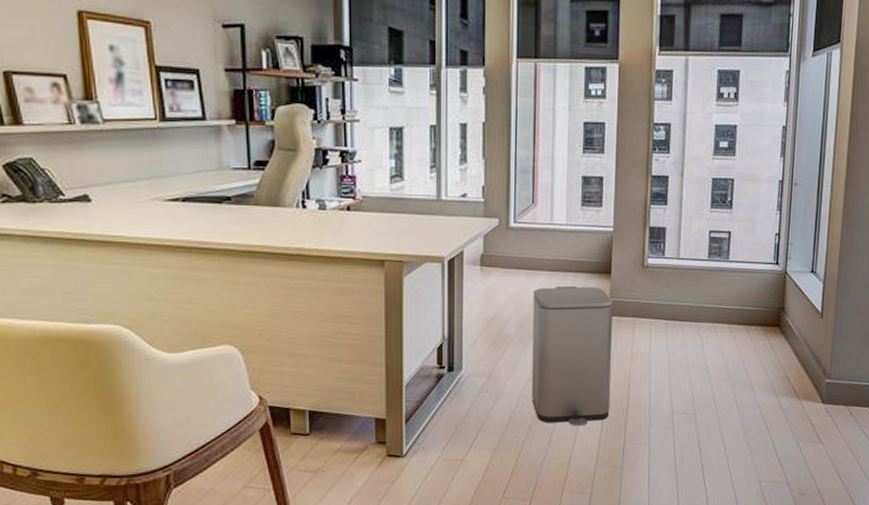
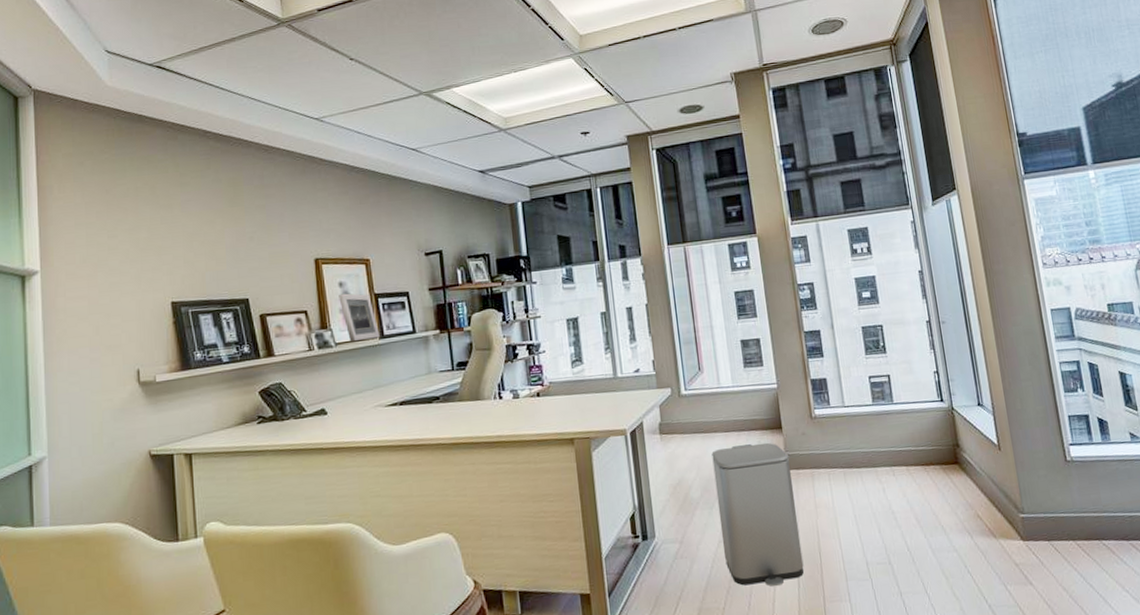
picture frame: none [108,60,160,121] -> present [338,293,380,342]

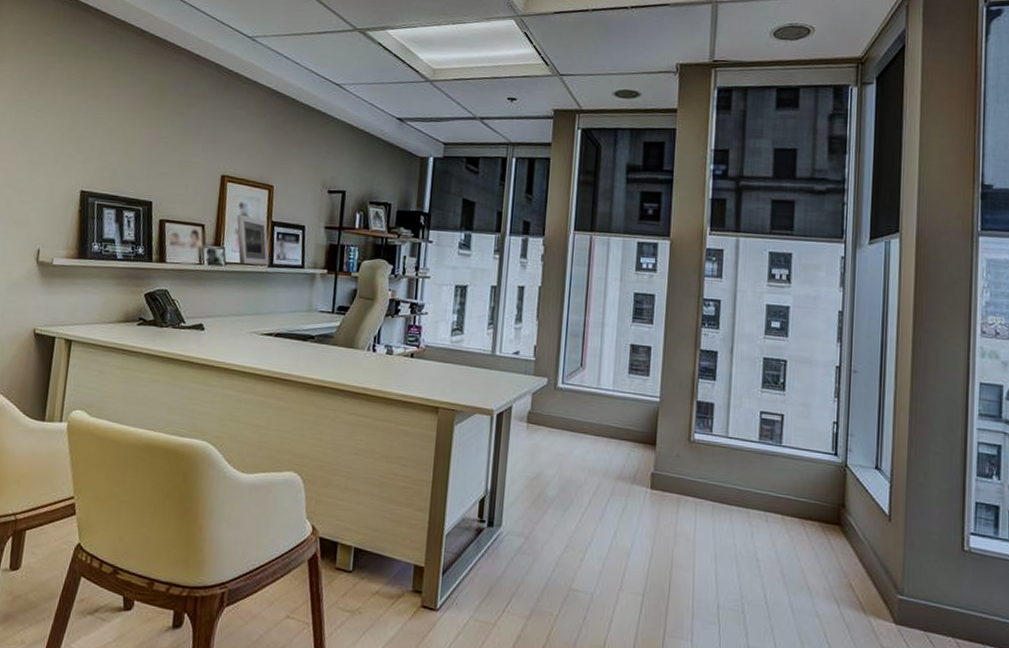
pedal bin: present [711,442,804,587] -> none [568,452,657,607]

